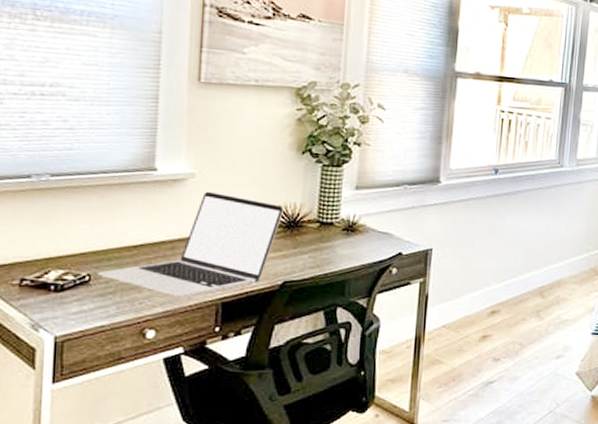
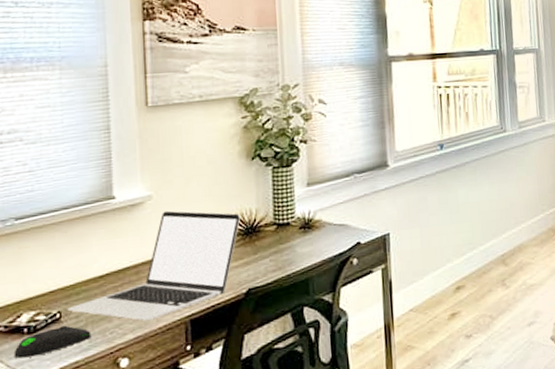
computer mouse: none [38,289,120,315] -> present [13,325,92,359]

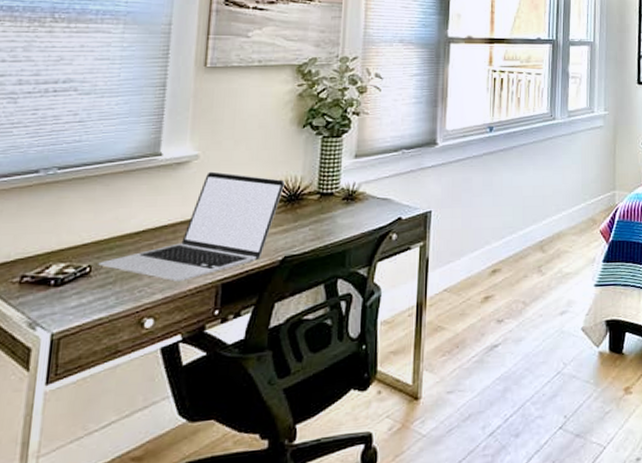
computer mouse: present [13,325,92,359] -> none [36,280,120,311]

